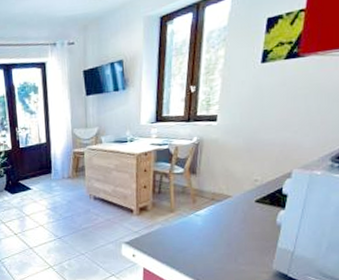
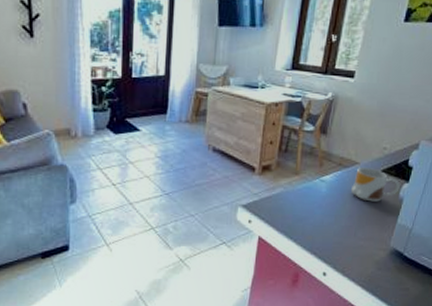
mug: none [226,199,276,230] -> present [350,168,400,202]

